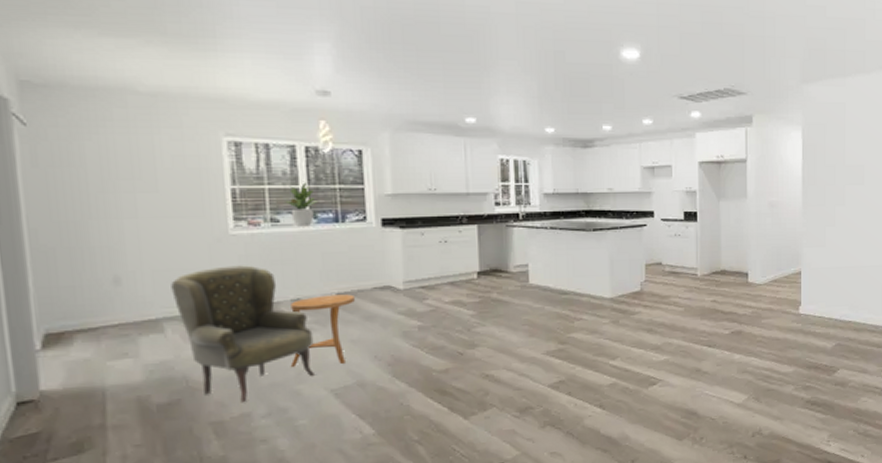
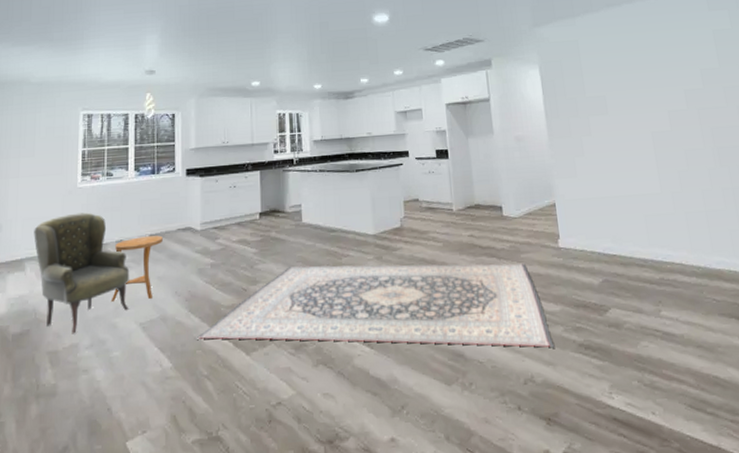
potted plant: present [285,182,319,227] -> none [118,142,142,179]
area rug: none [401,328,784,405] -> present [195,263,555,348]

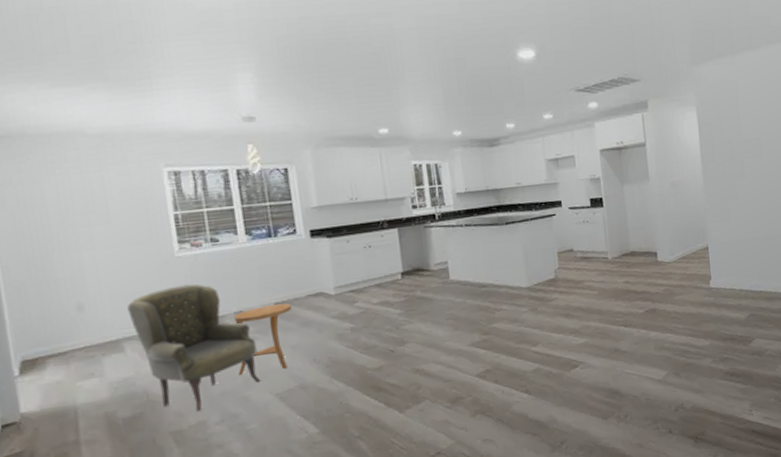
area rug: present [195,263,555,348] -> none [341,305,704,404]

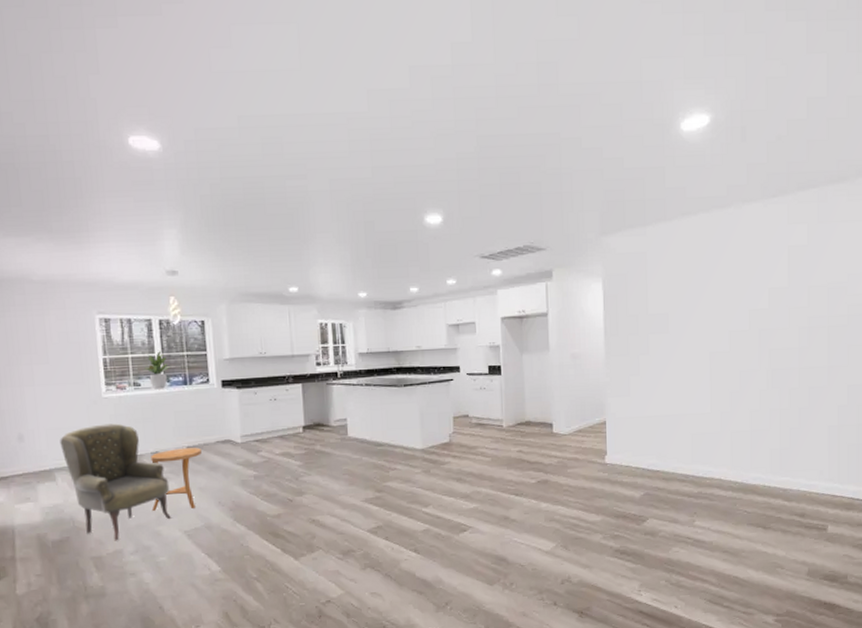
potted plant: none [222,203,253,245] -> present [144,351,171,390]

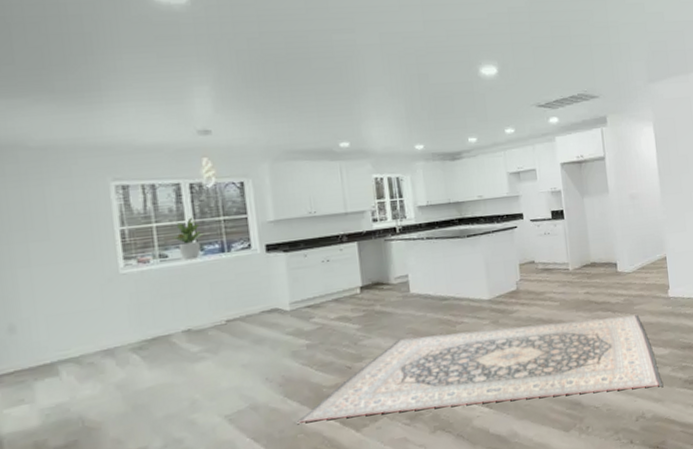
armchair: present [60,423,172,541] -> none [64,301,210,438]
side table: present [151,447,203,511] -> none [182,320,245,397]
area rug: none [242,477,593,553] -> present [294,315,664,424]

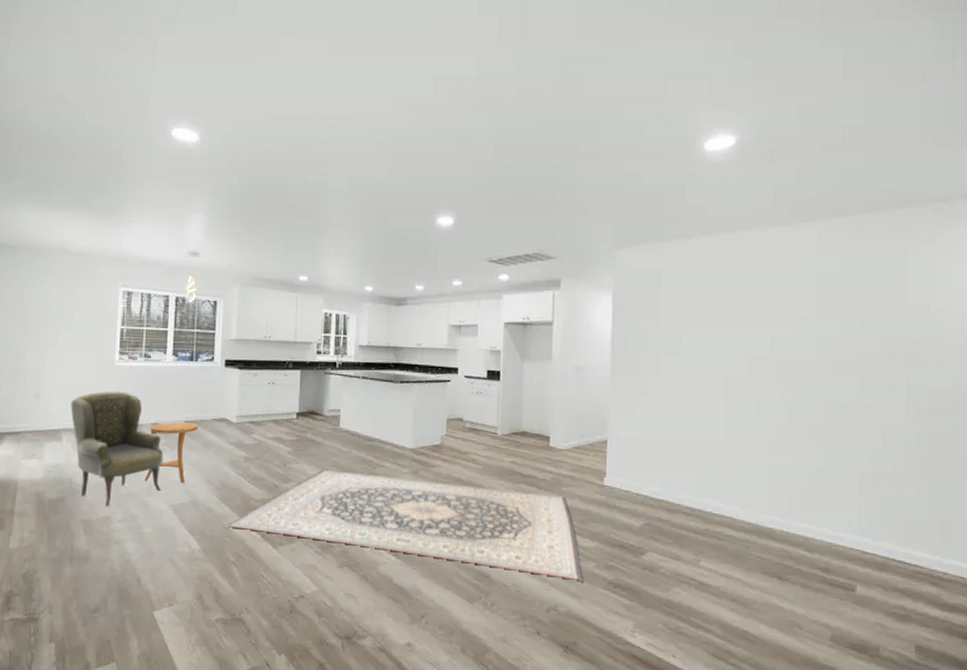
armchair: none [64,301,210,438] -> present [70,391,164,507]
potted plant: present [172,217,205,260] -> none [156,326,181,363]
side table: none [182,320,245,397] -> present [144,422,199,483]

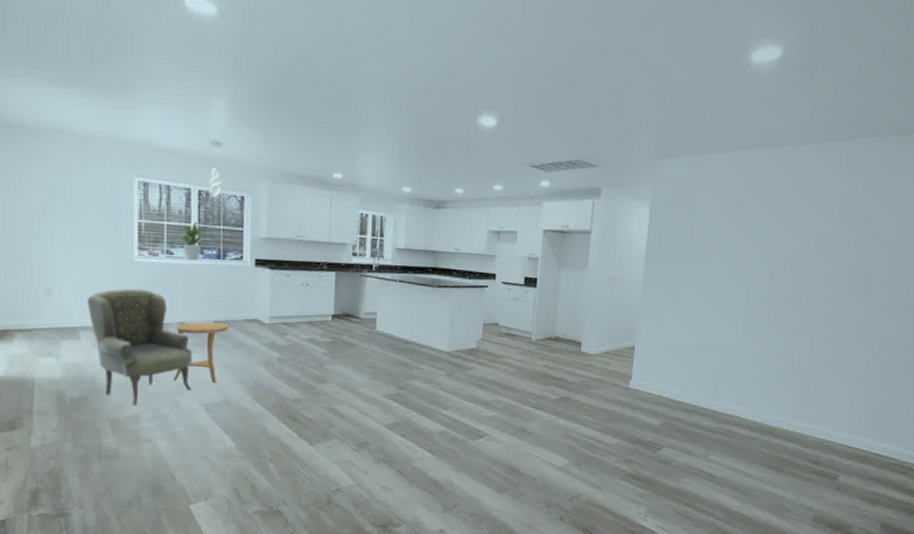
potted plant: none [156,326,181,363] -> present [179,222,206,261]
area rug: present [224,470,584,582] -> none [259,371,605,474]

